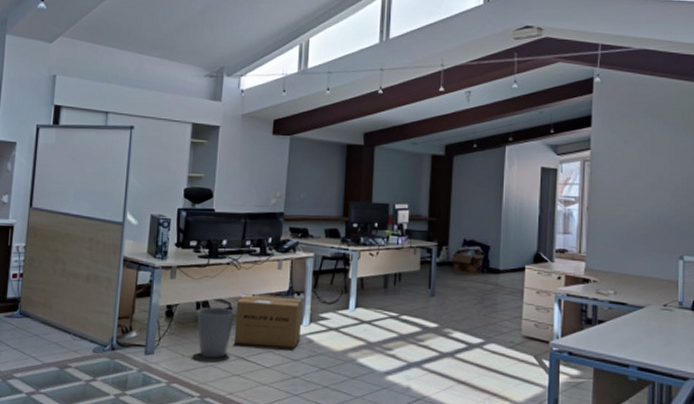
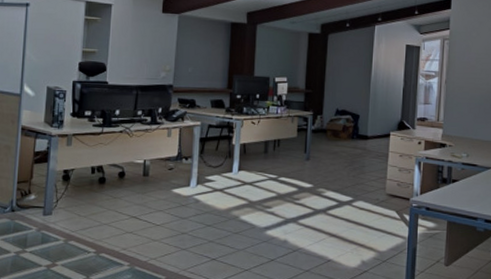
trash can: present [197,307,235,359] -> none [92,171,128,218]
box: present [234,295,303,348] -> none [127,160,191,207]

